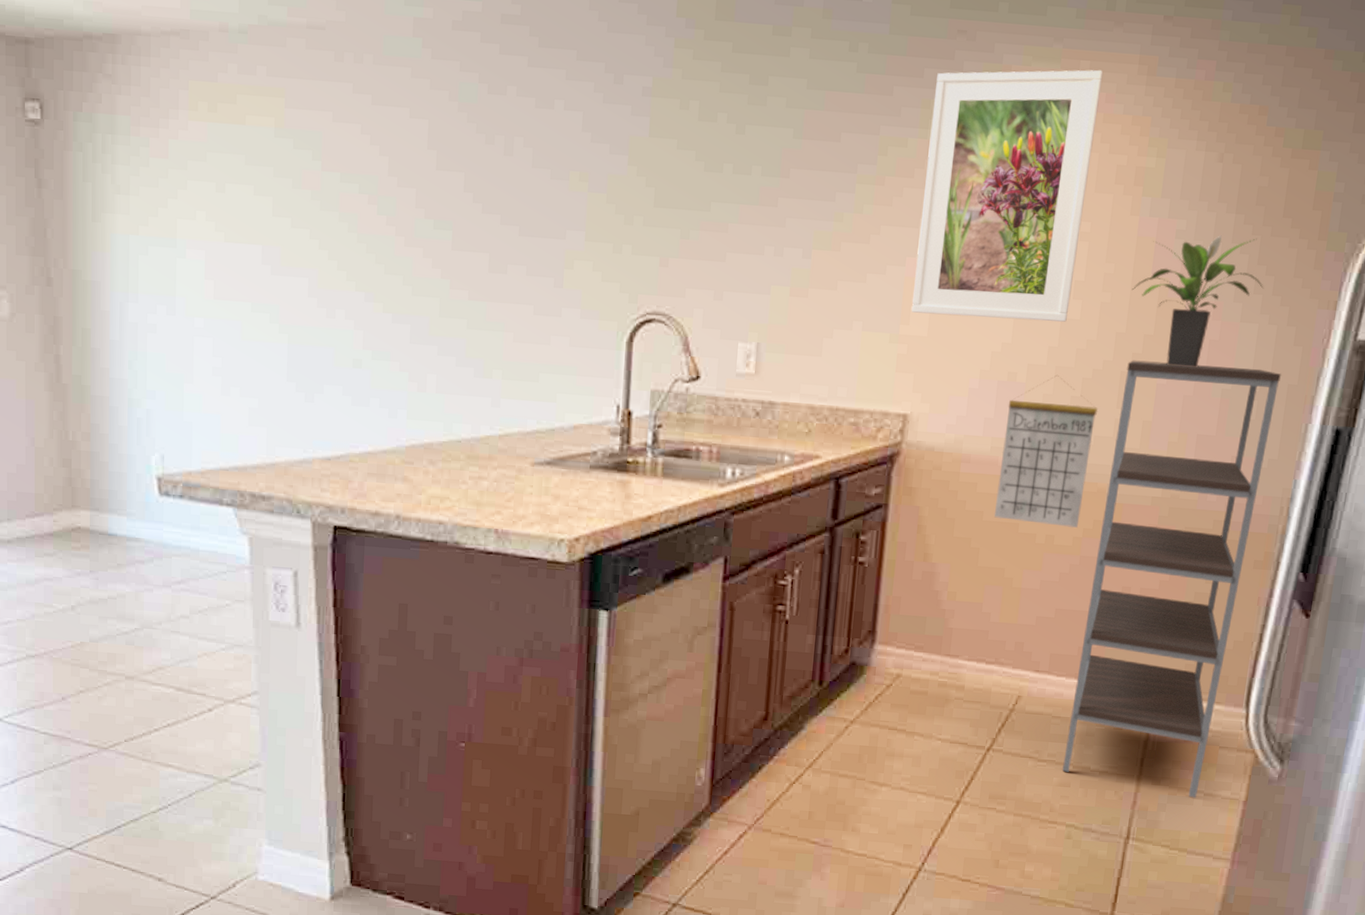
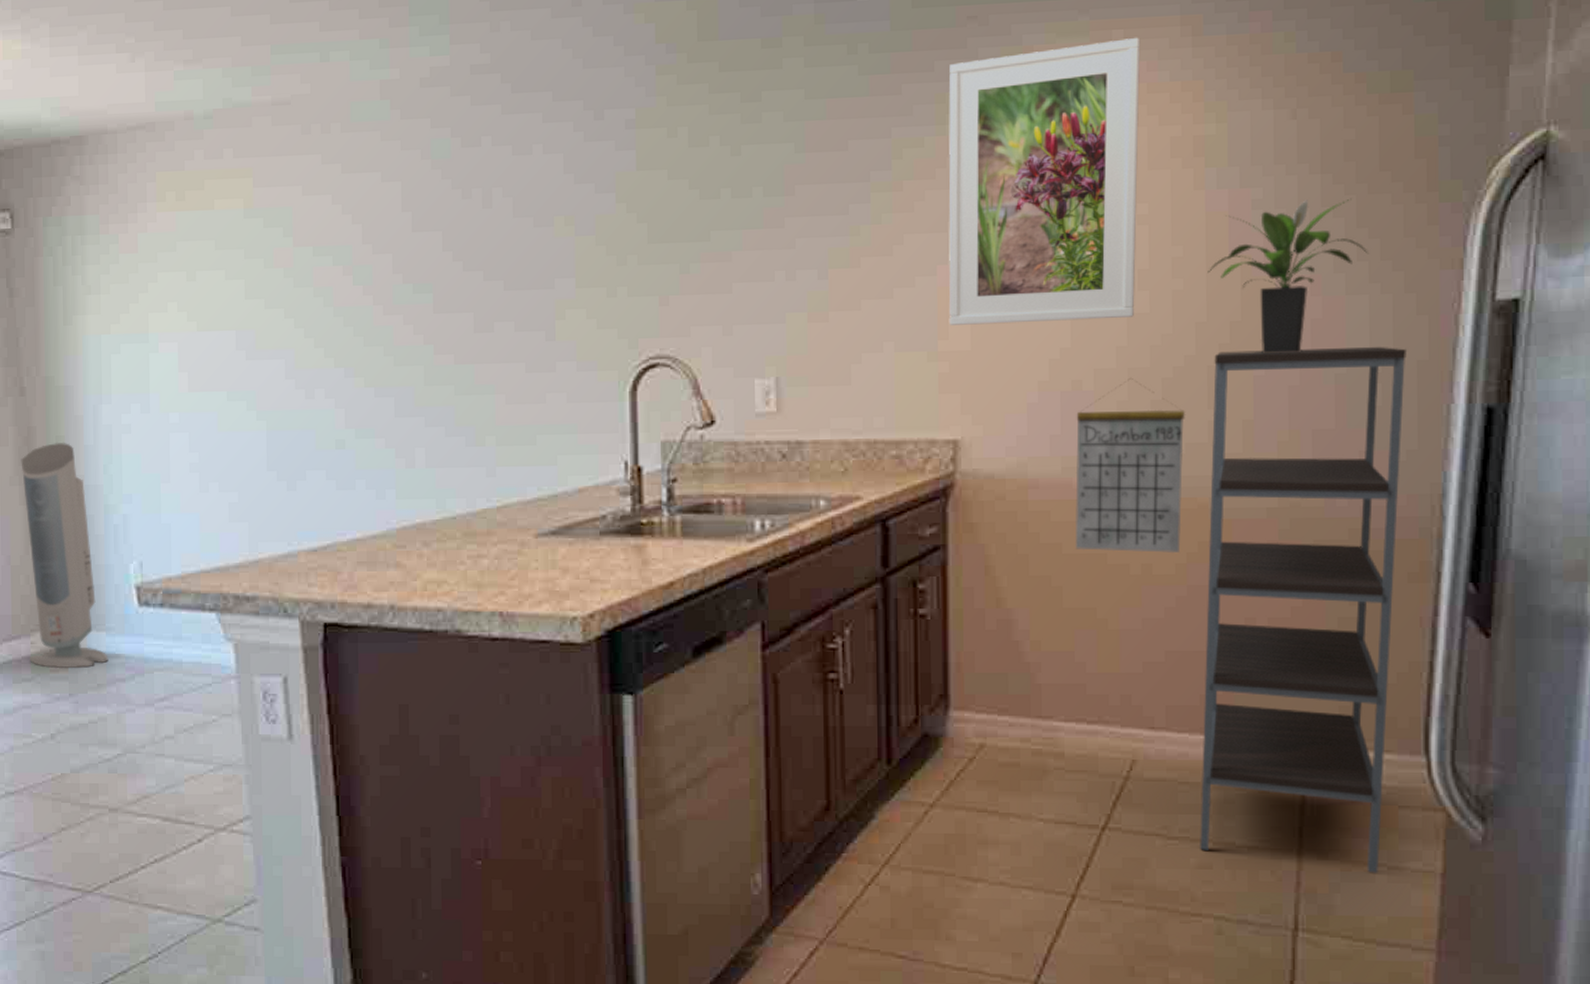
air purifier: none [46,334,129,548] -> present [21,442,109,668]

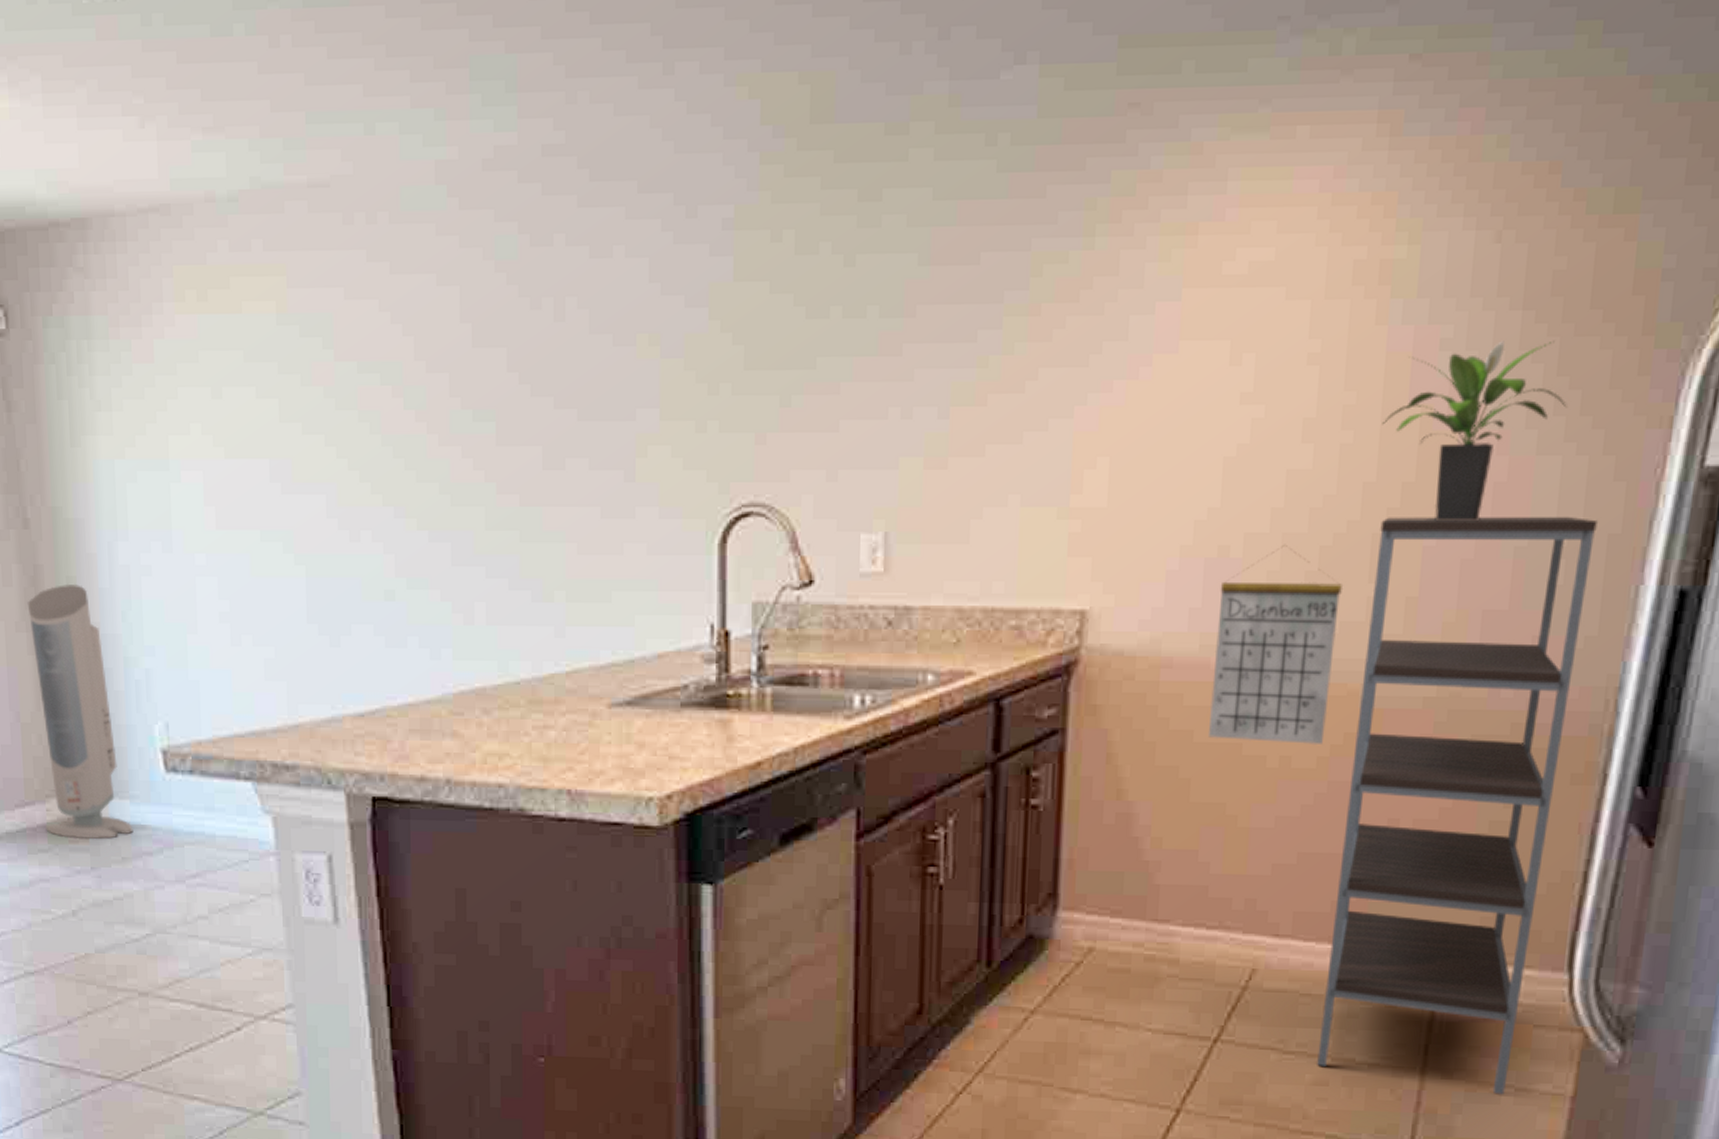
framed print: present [948,37,1141,325] -> none [1084,135,1329,477]

